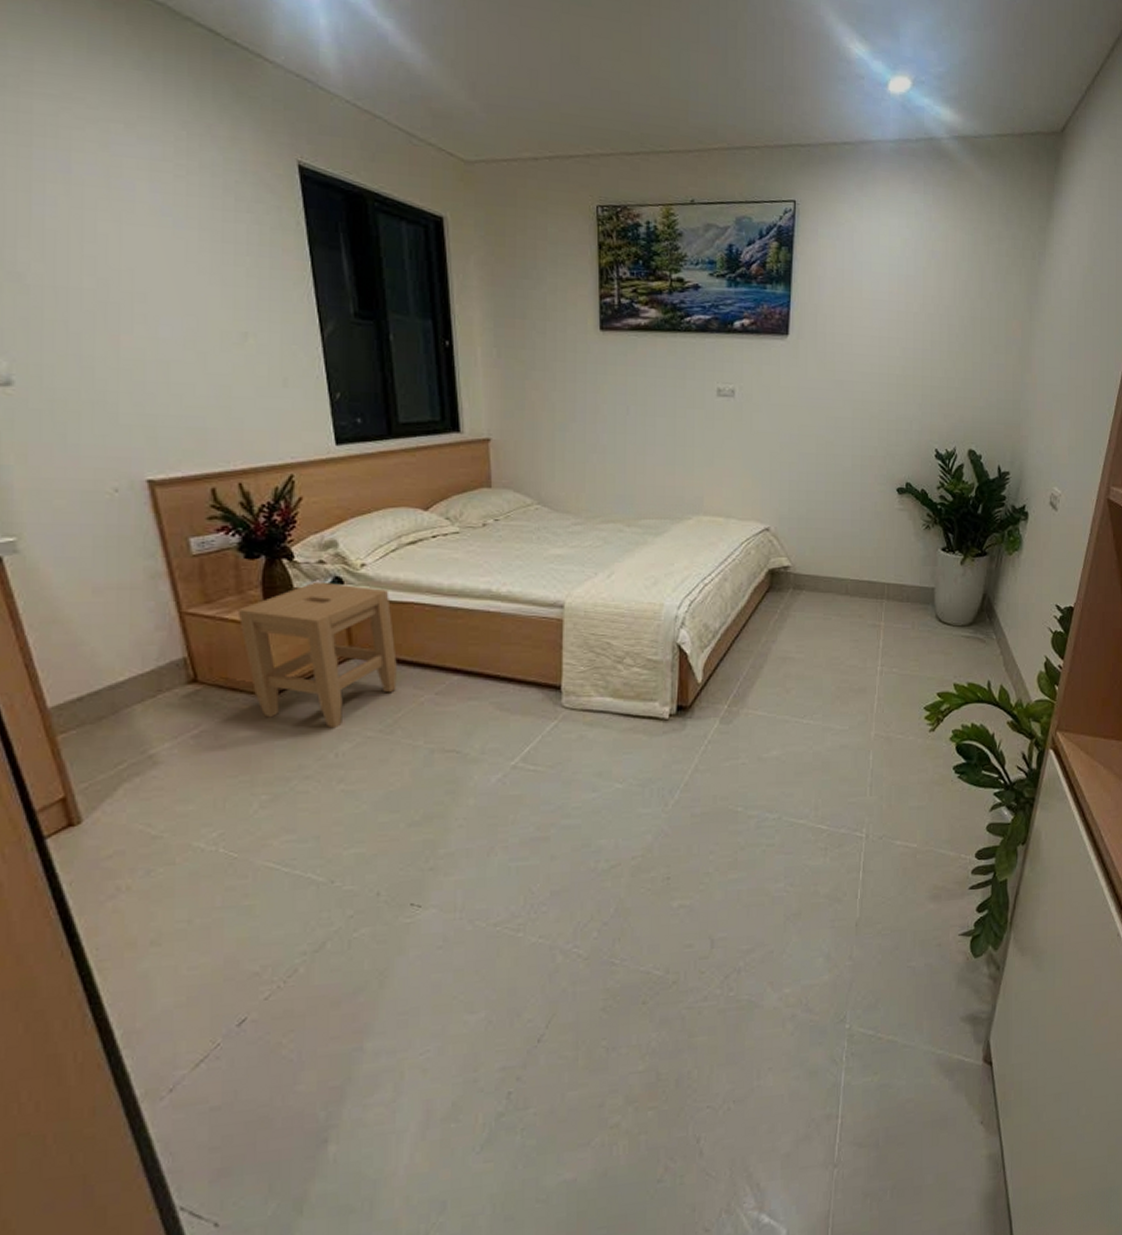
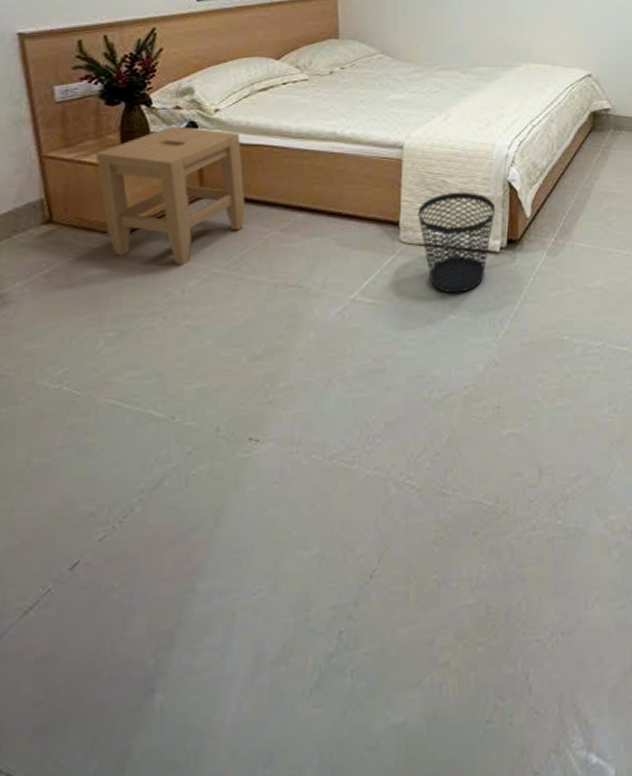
wastebasket: none [580,655,665,762] -> present [417,192,496,294]

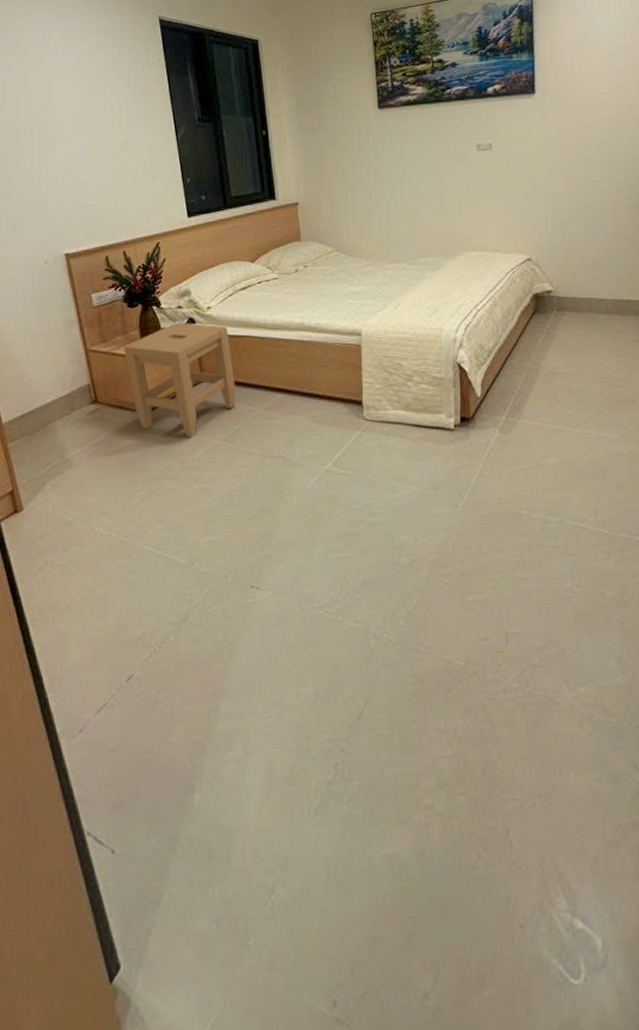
wastebasket: present [417,192,496,294] -> none [377,373,448,467]

